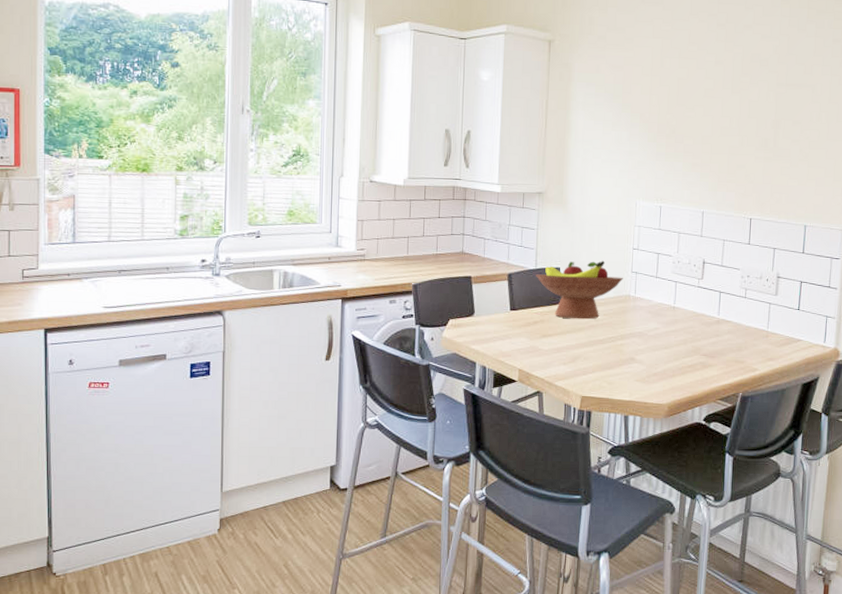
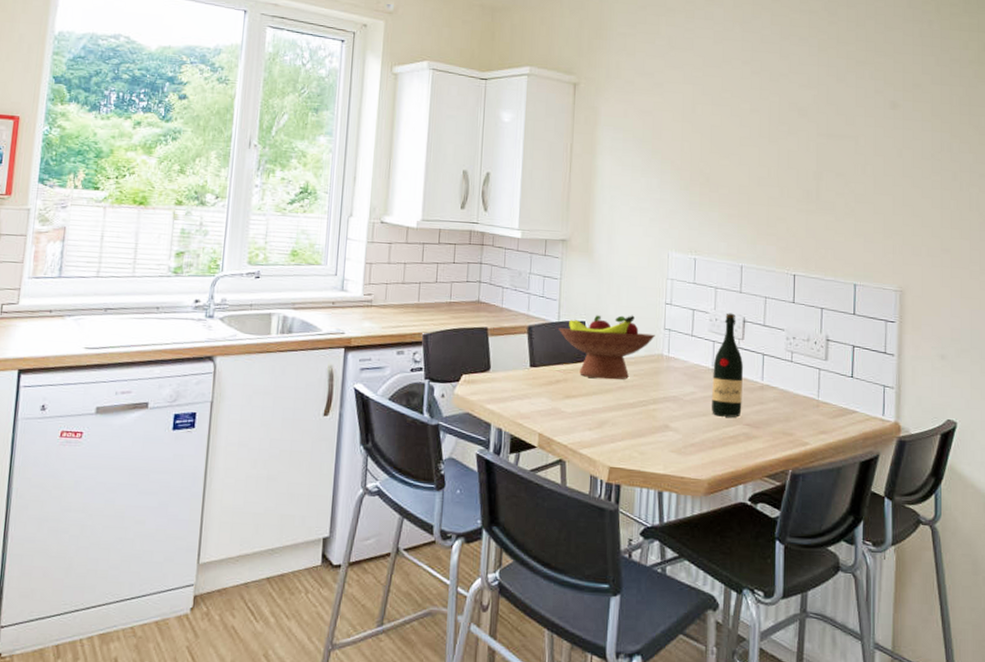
wine bottle: none [673,255,702,349] -> present [712,313,743,418]

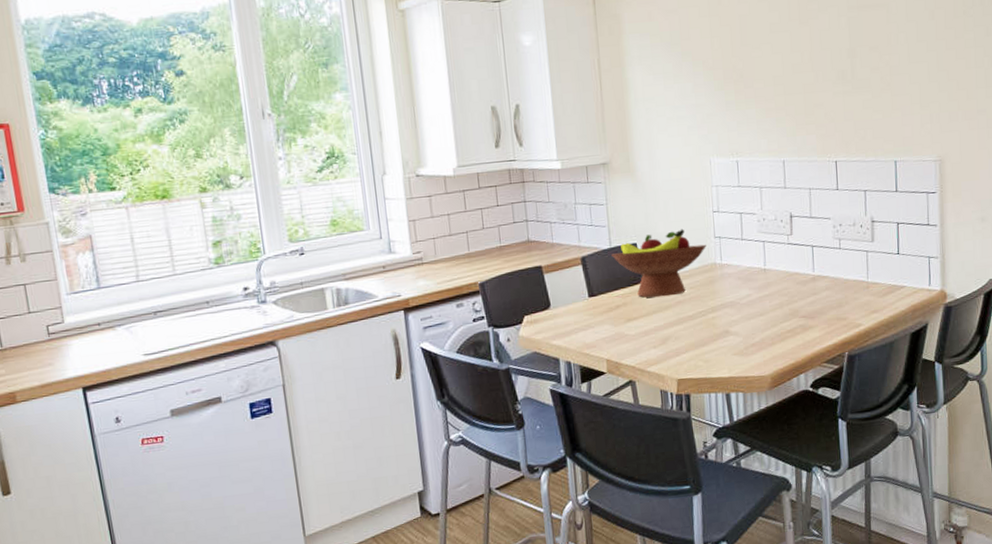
wine bottle: present [712,313,743,418] -> none [765,210,797,314]

